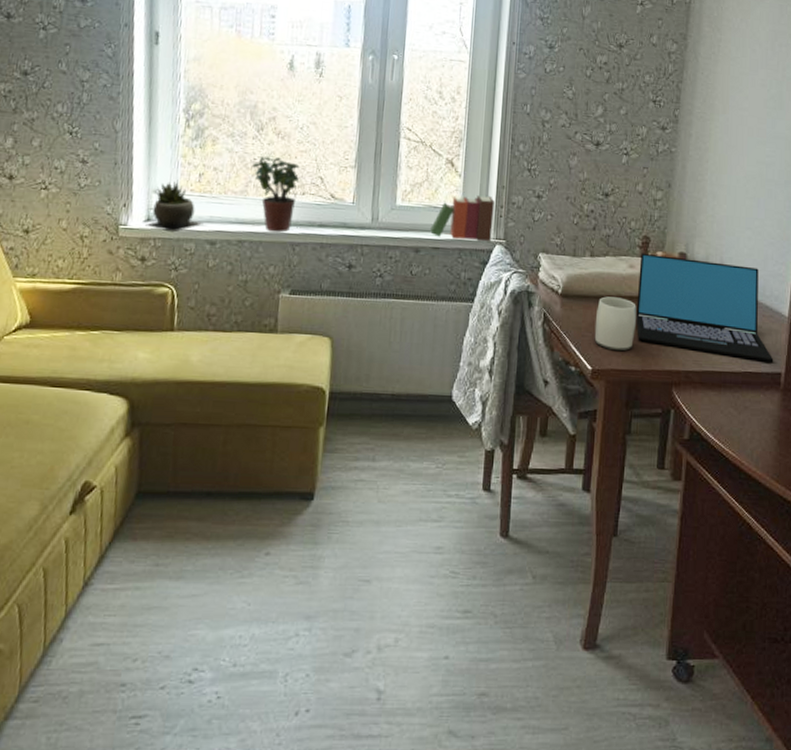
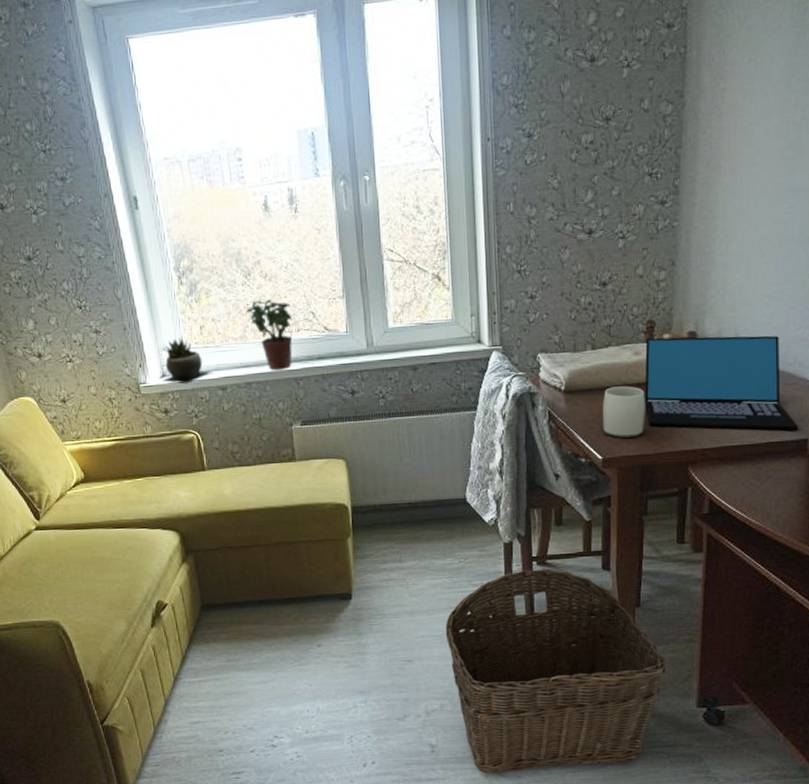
wicker basket: none [411,483,639,731] -> present [445,569,666,774]
books: present [430,195,496,242] -> none [425,303,488,353]

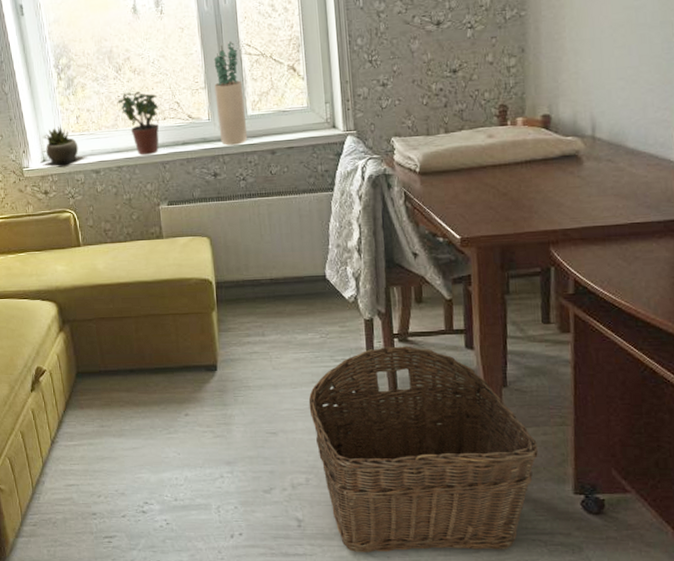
vase: none [353,245,388,361] -> present [213,41,248,146]
mug: present [602,386,645,439] -> none [457,167,503,219]
laptop: present [645,335,799,431] -> none [499,117,665,212]

